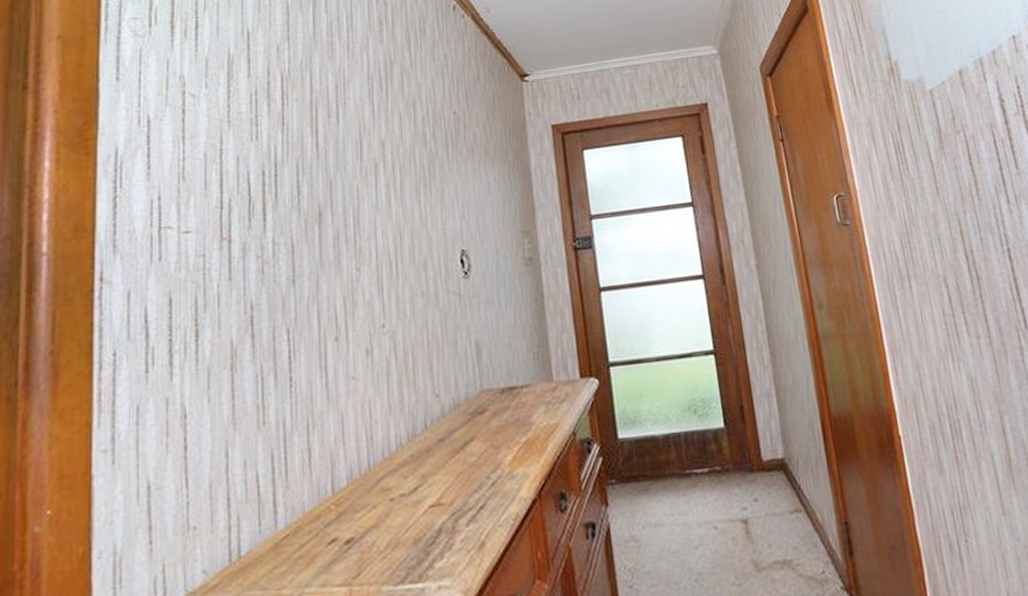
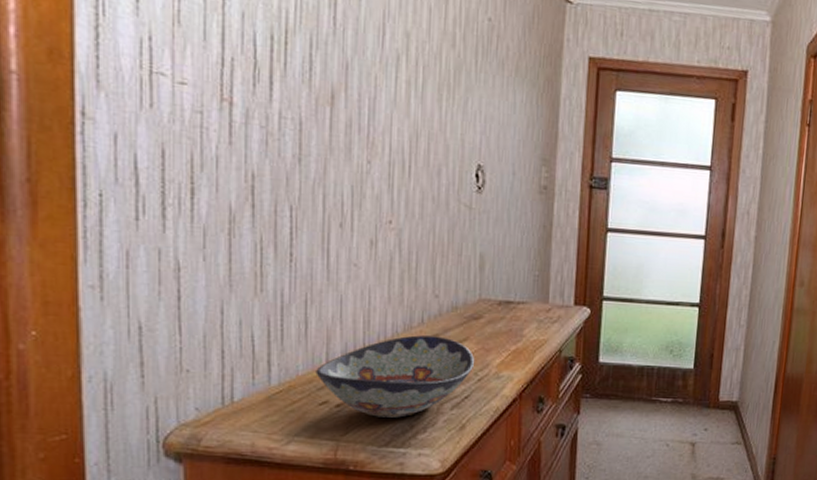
decorative bowl: none [322,440,486,549] -> present [316,335,475,418]

